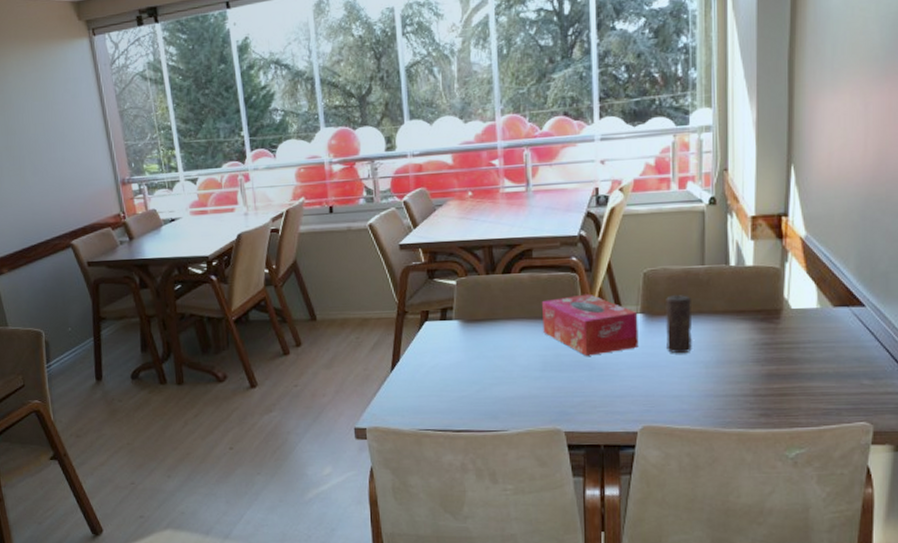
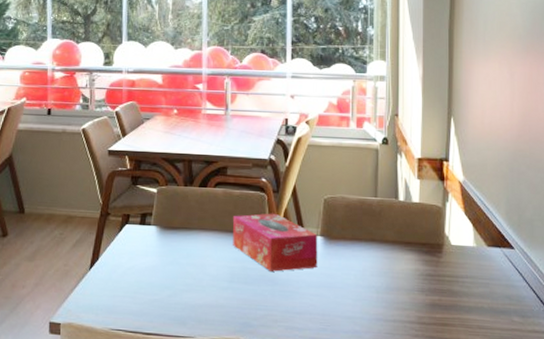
candle: present [666,295,692,354] -> none [342,222,365,278]

